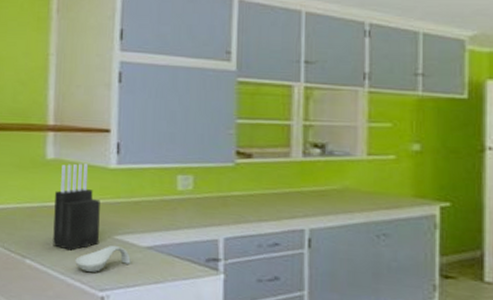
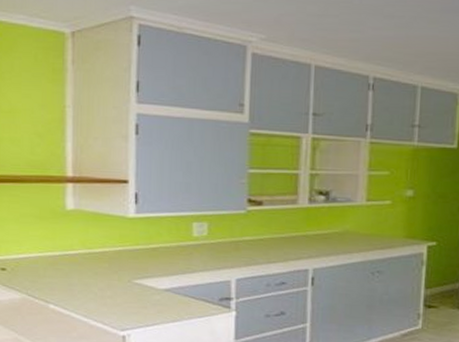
knife block: present [53,163,100,251] -> none [75,213,120,295]
spoon rest: present [75,245,131,273] -> none [97,288,150,315]

